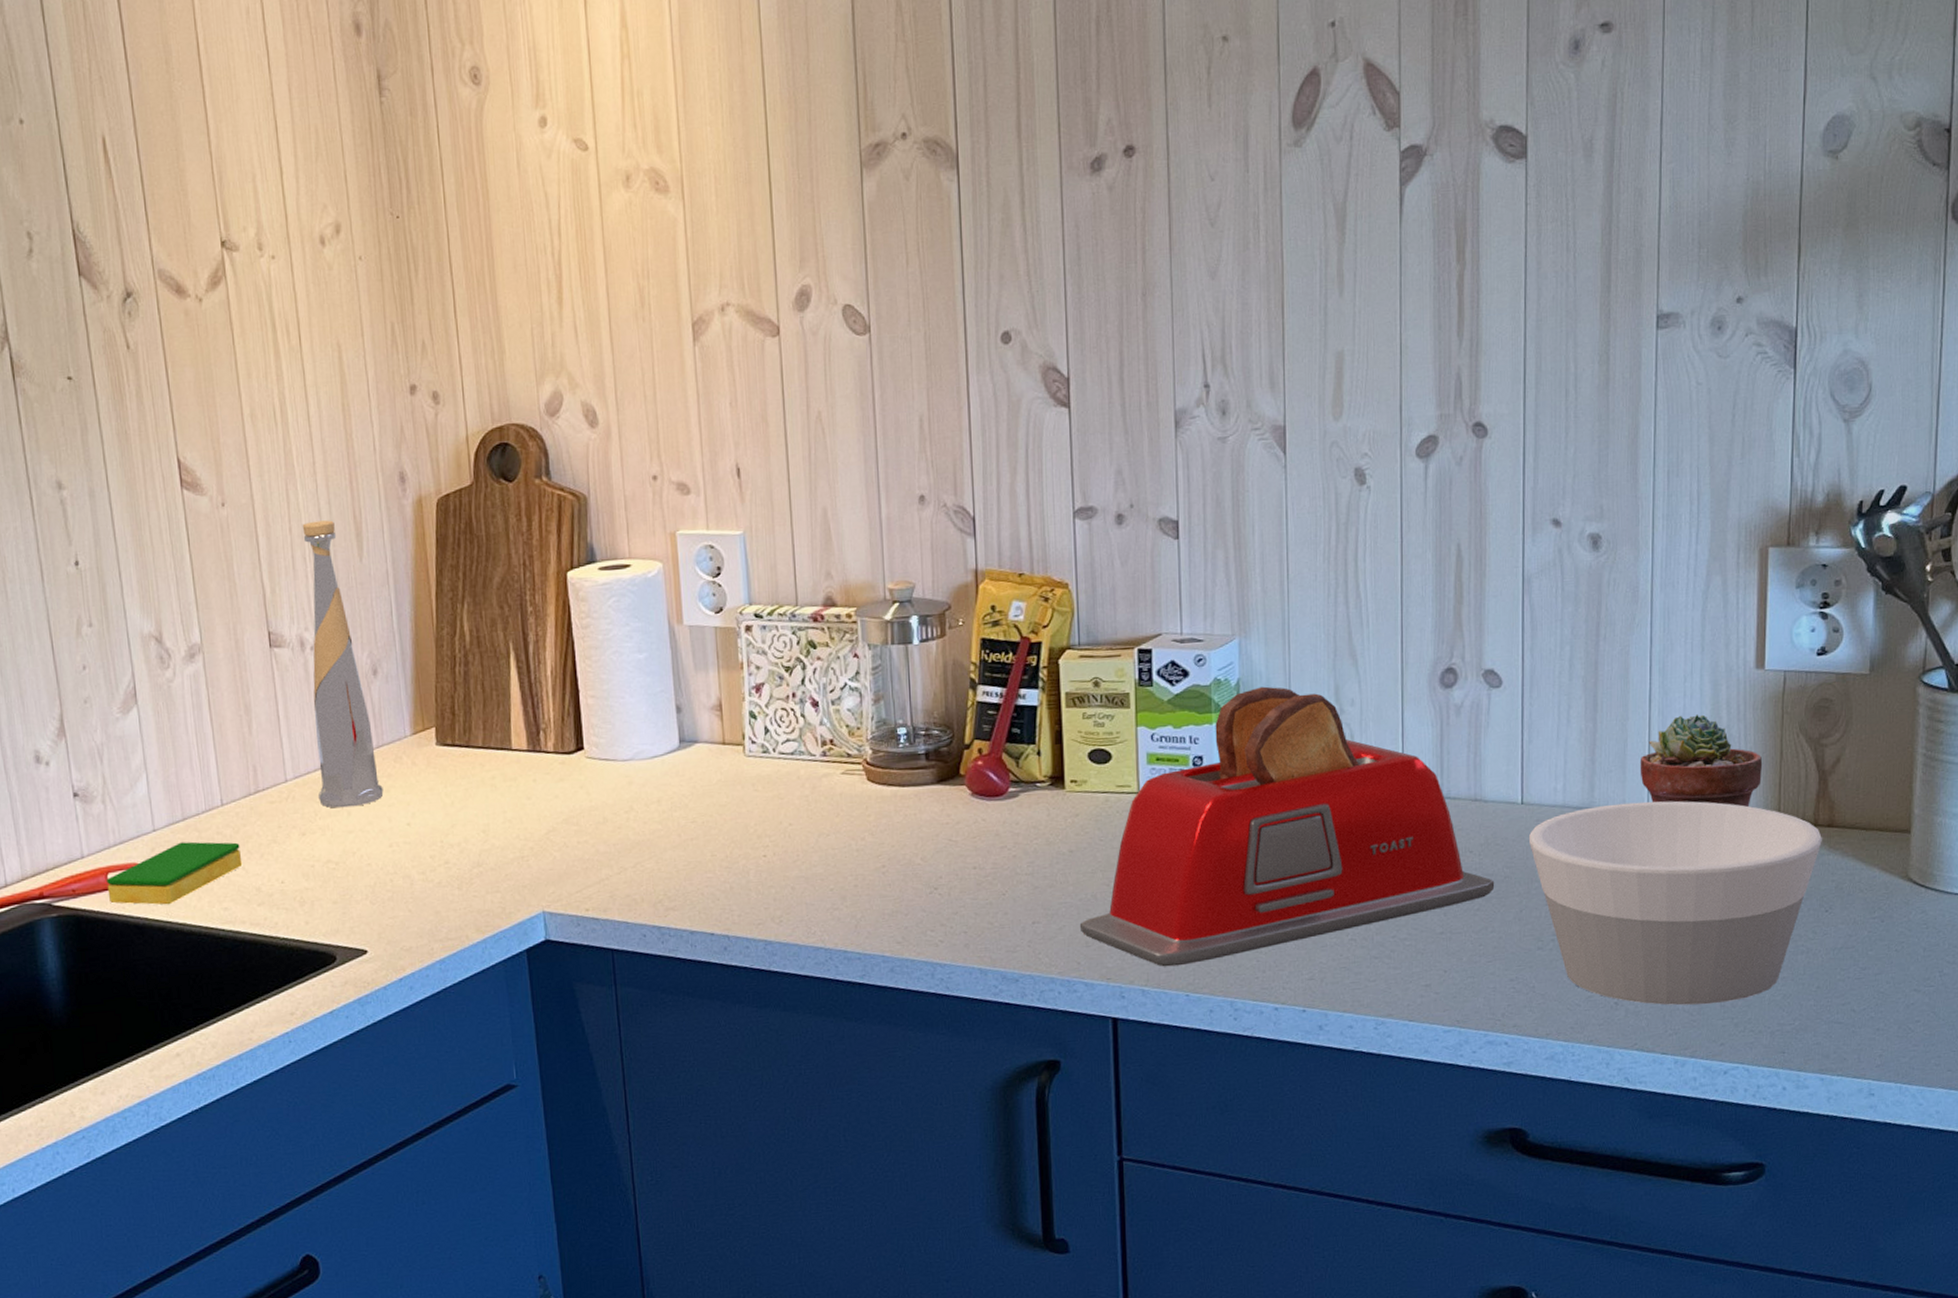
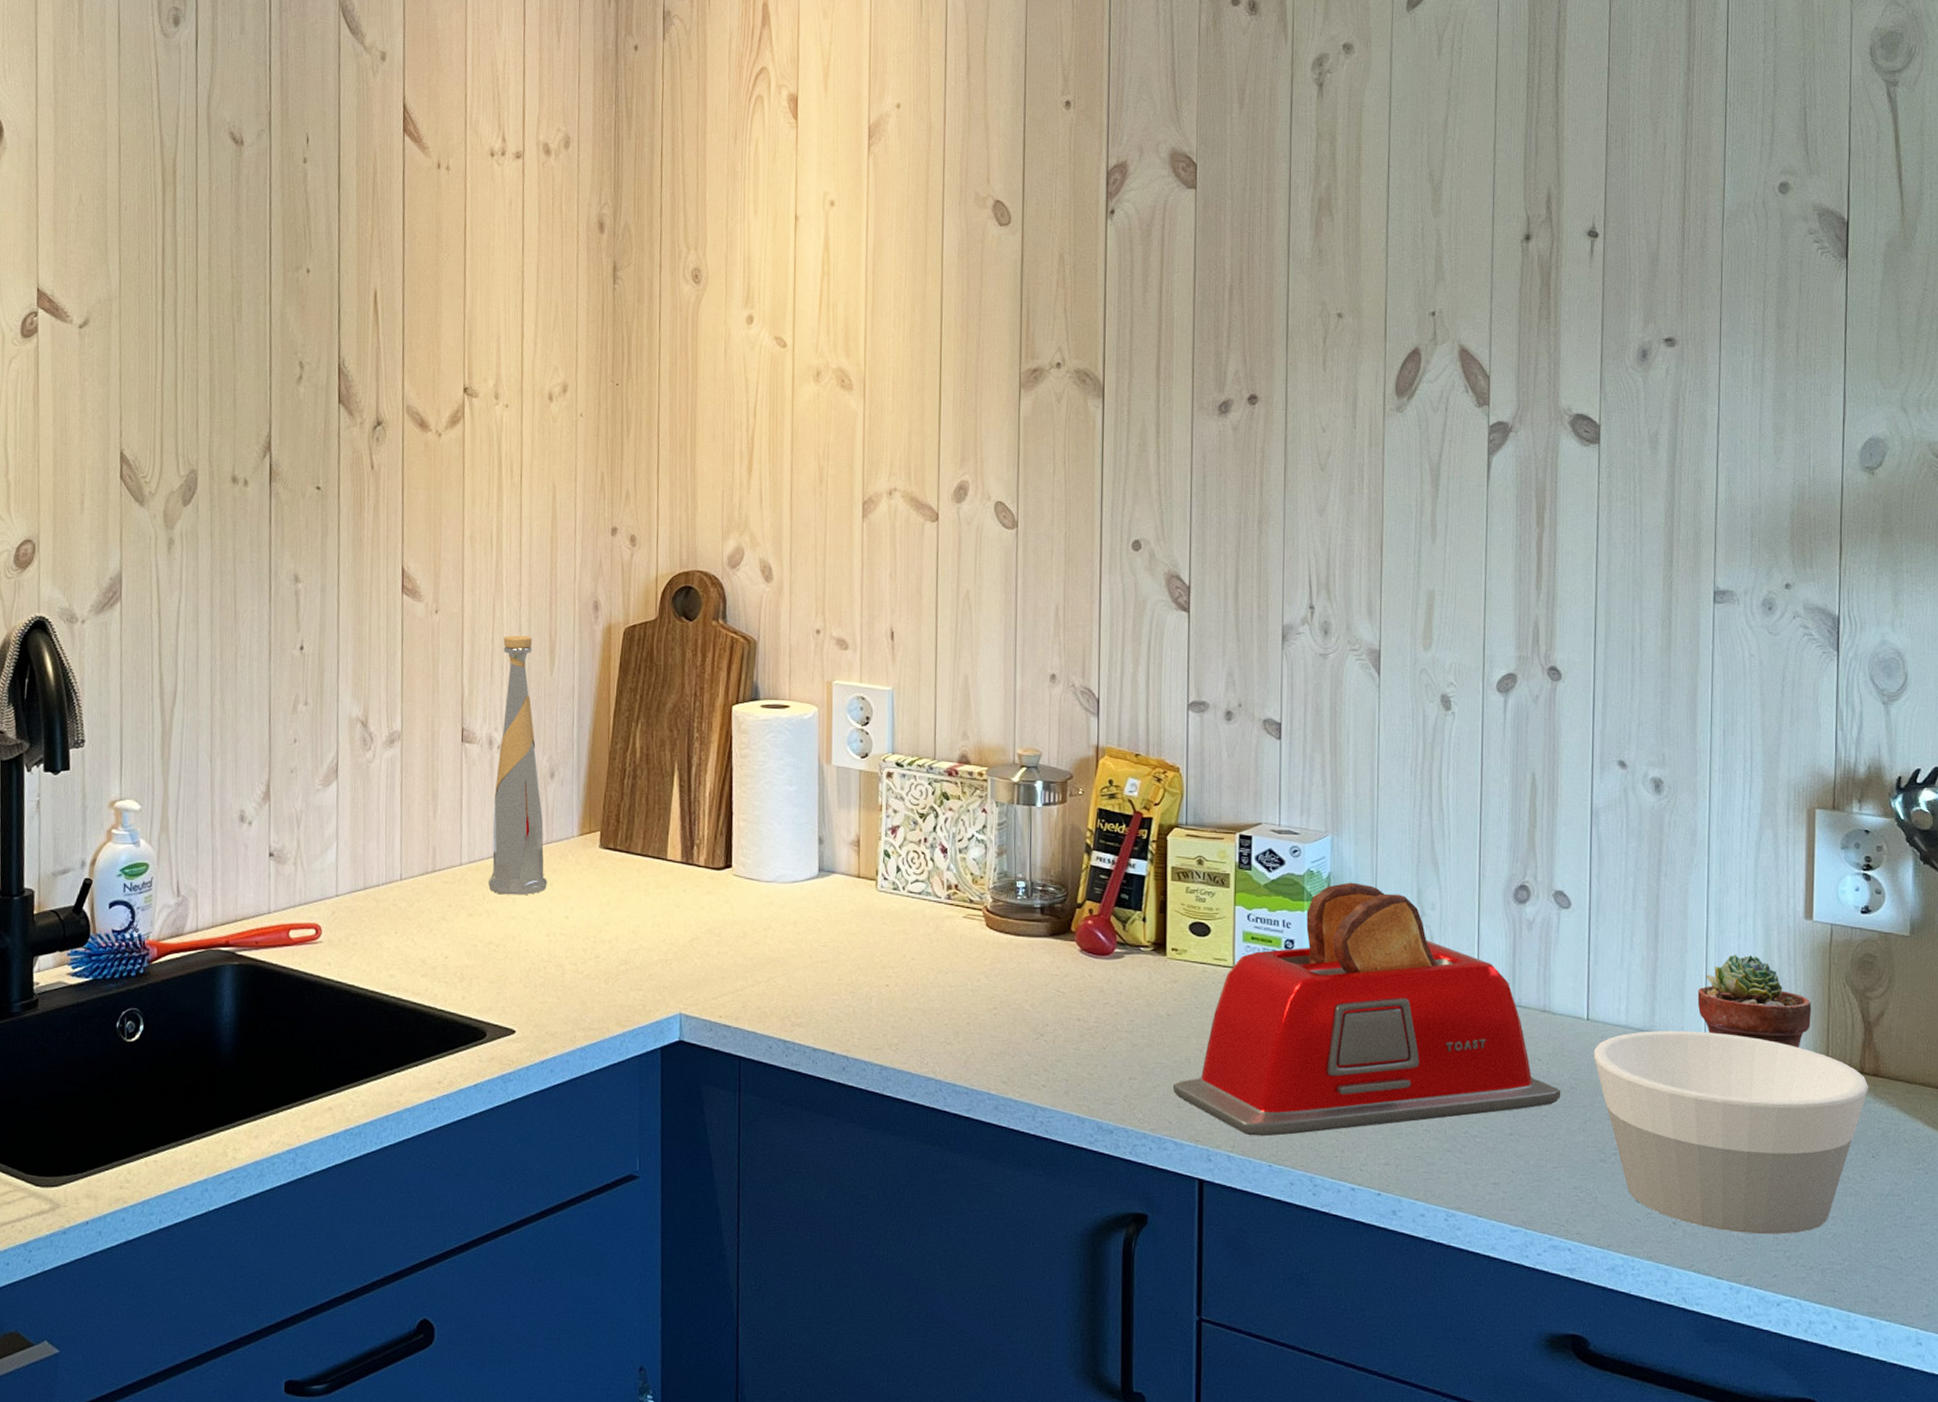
dish sponge: present [106,841,243,905] -> none [287,909,413,966]

